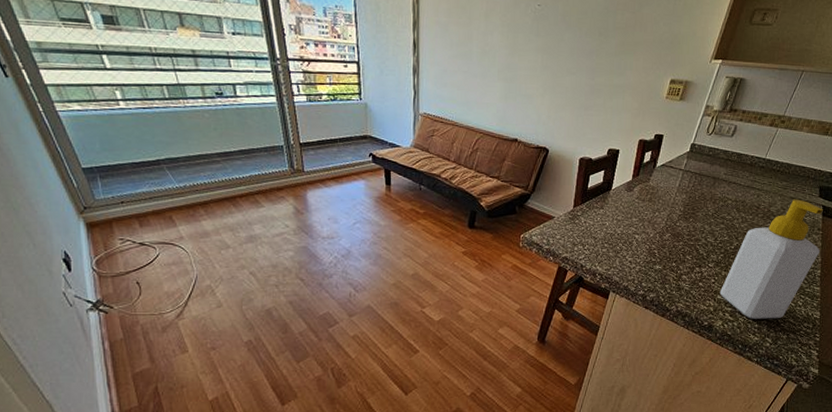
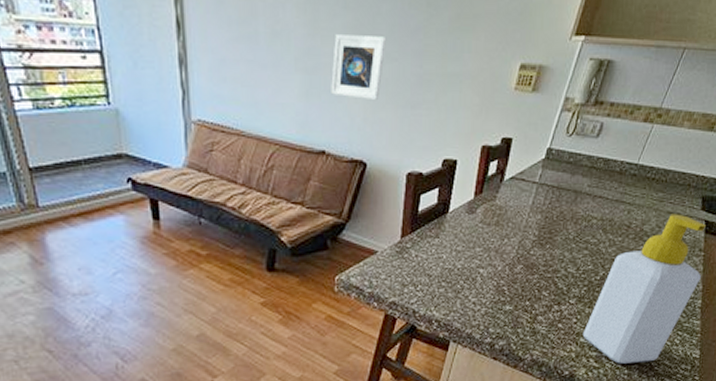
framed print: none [524,54,568,104] -> present [331,34,387,101]

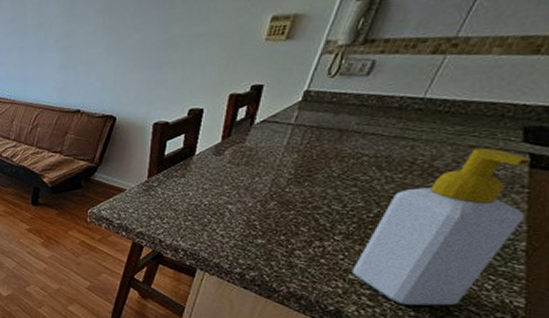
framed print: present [331,34,387,101] -> none [85,13,135,66]

